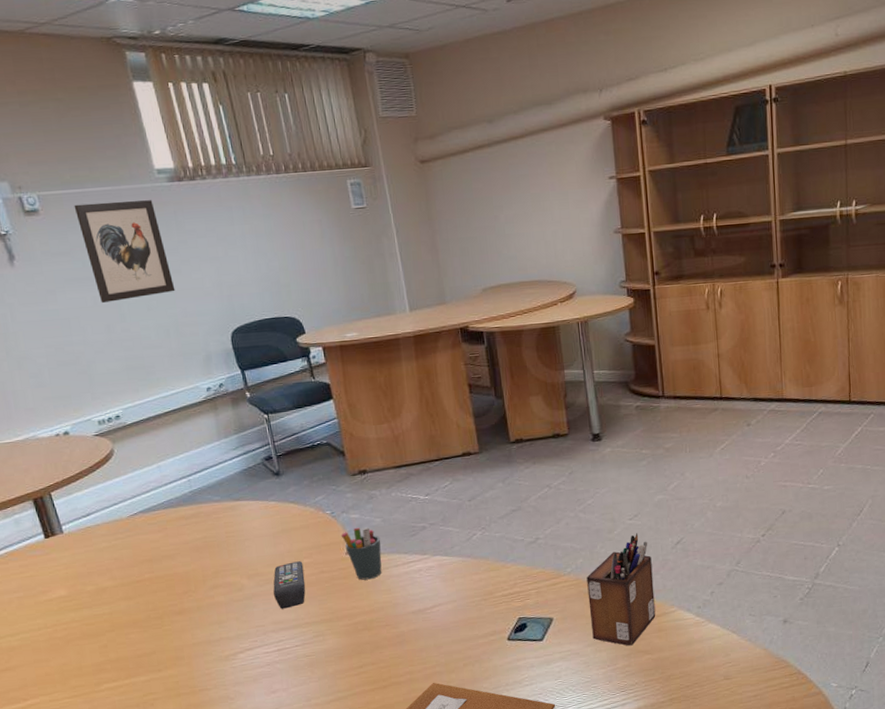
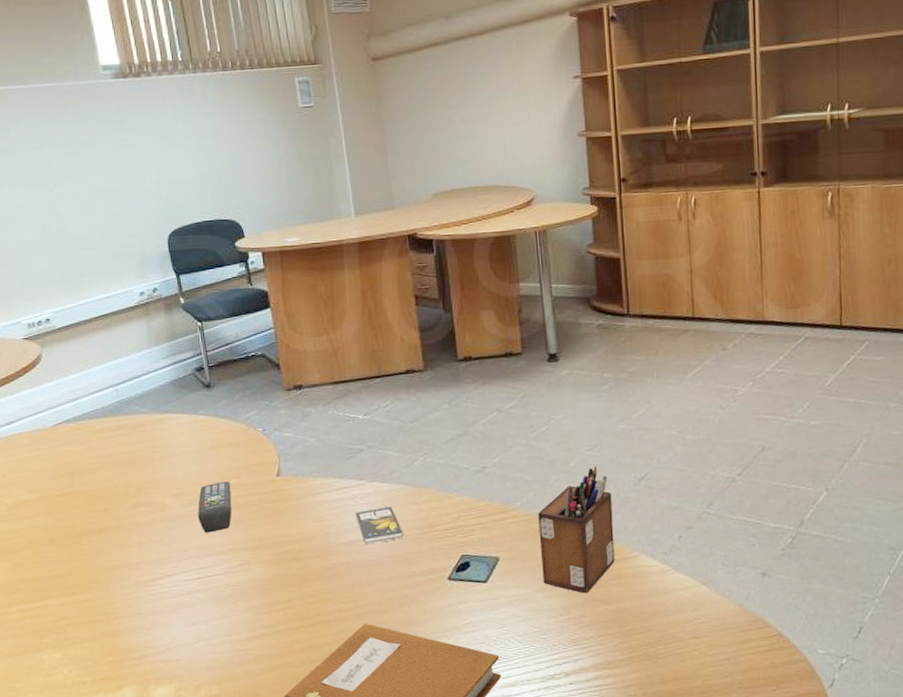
wall art: present [74,200,175,304] -> none [17,97,114,202]
pen holder: present [341,527,382,580] -> none [272,447,315,505]
smartphone: none [420,576,466,612] -> present [355,505,404,544]

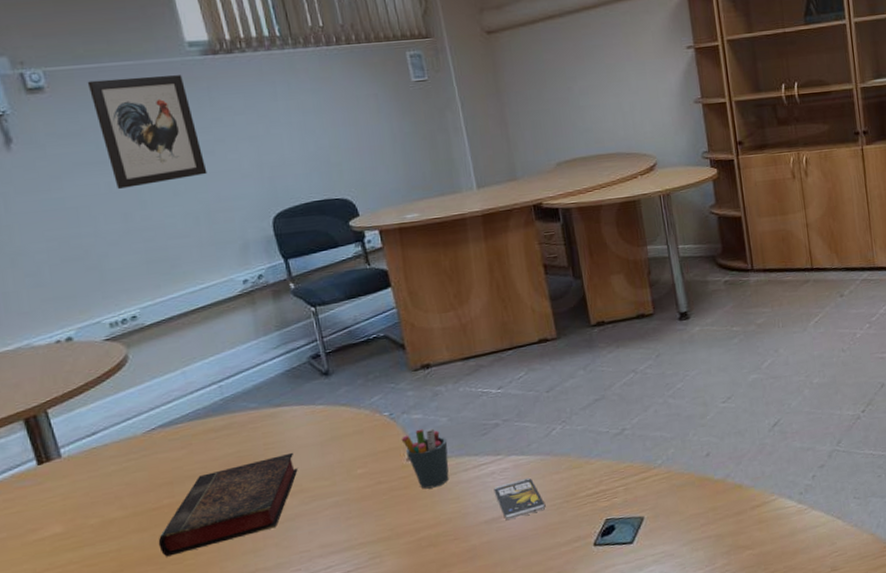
wall art: none [17,97,114,202] -> present [87,75,207,190]
book: none [60,457,180,540] -> present [158,452,298,557]
remote control: present [198,481,232,533] -> none [320,472,359,530]
pen holder: none [272,447,315,505] -> present [401,428,449,489]
desk organizer: present [538,466,615,594] -> none [679,417,755,542]

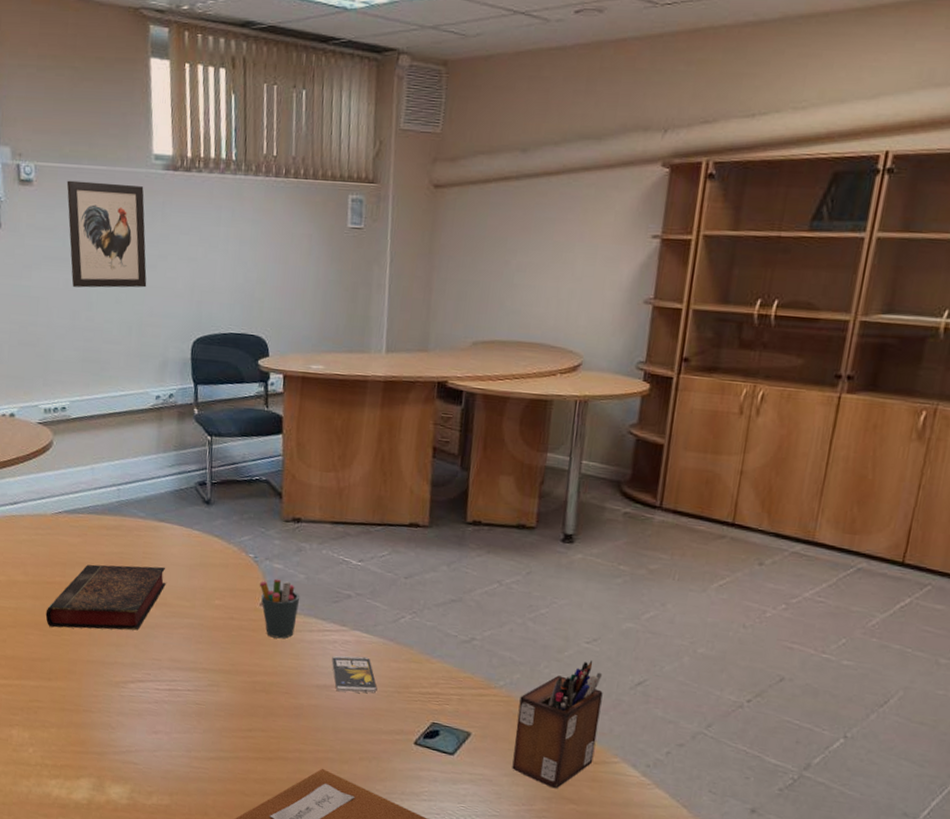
desk organizer: none [679,417,755,542] -> present [512,660,603,789]

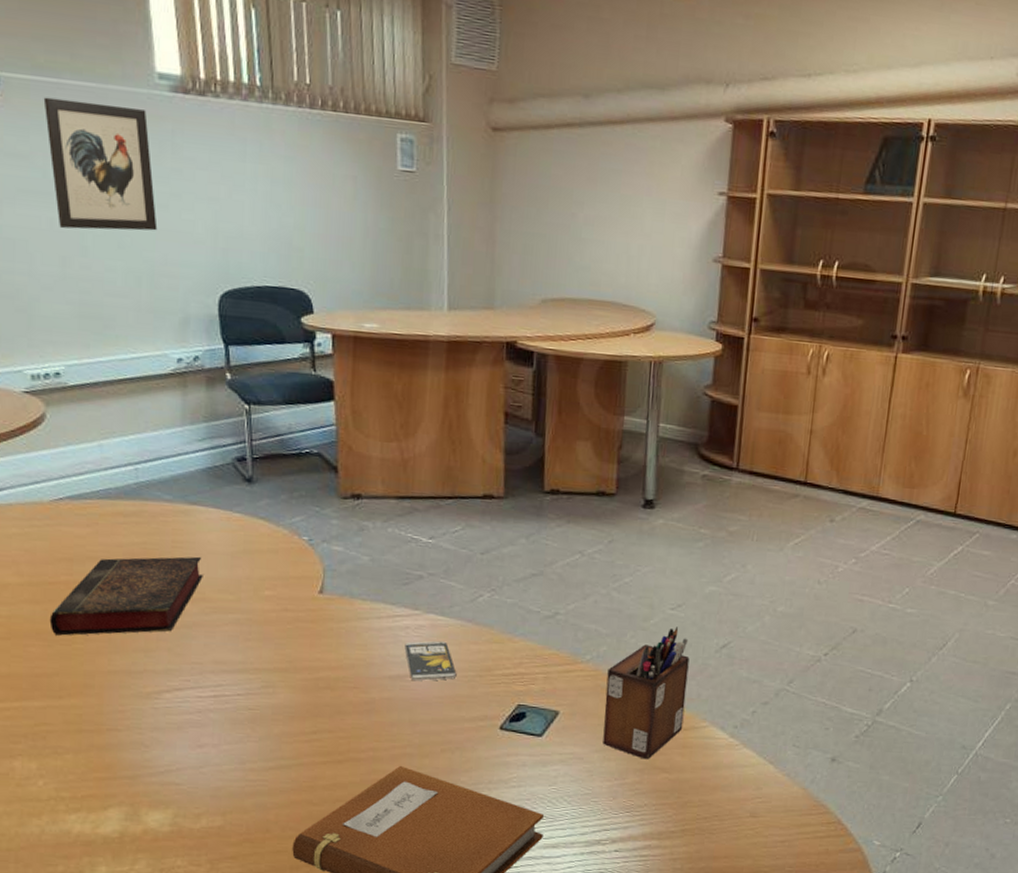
pen holder: present [259,578,300,639] -> none [316,562,365,629]

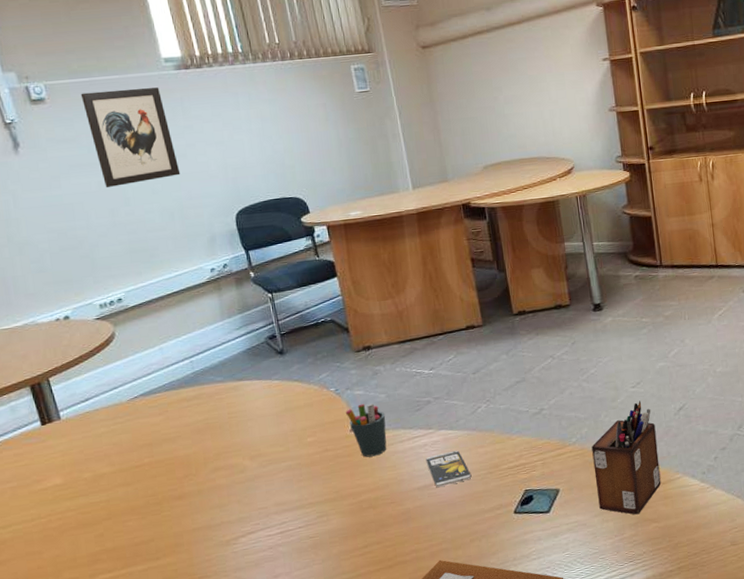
book: present [49,556,203,636] -> none [140,421,257,508]
pen holder: none [316,562,365,629] -> present [345,403,387,457]

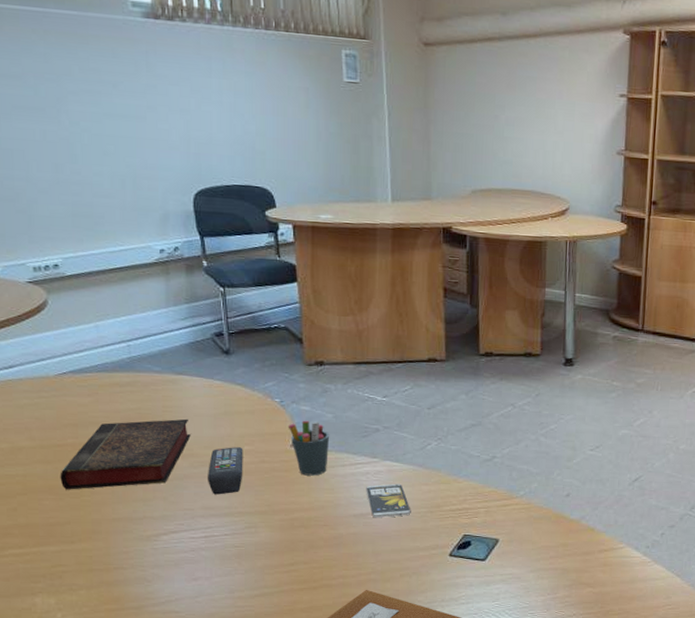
wall art: present [80,87,181,188] -> none [31,24,137,140]
book: none [140,421,257,508] -> present [60,418,191,490]
remote control: none [276,440,309,490] -> present [208,447,243,495]
desk organizer: present [591,400,661,515] -> none [537,465,607,577]

